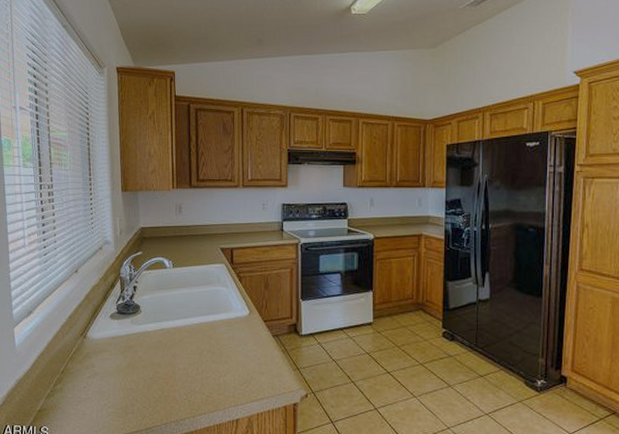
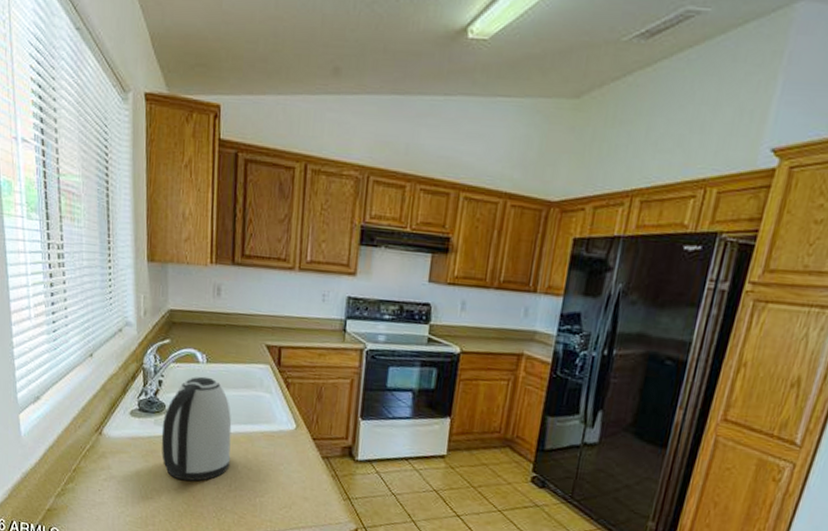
kettle: none [137,279,197,370] -> present [161,376,232,482]

